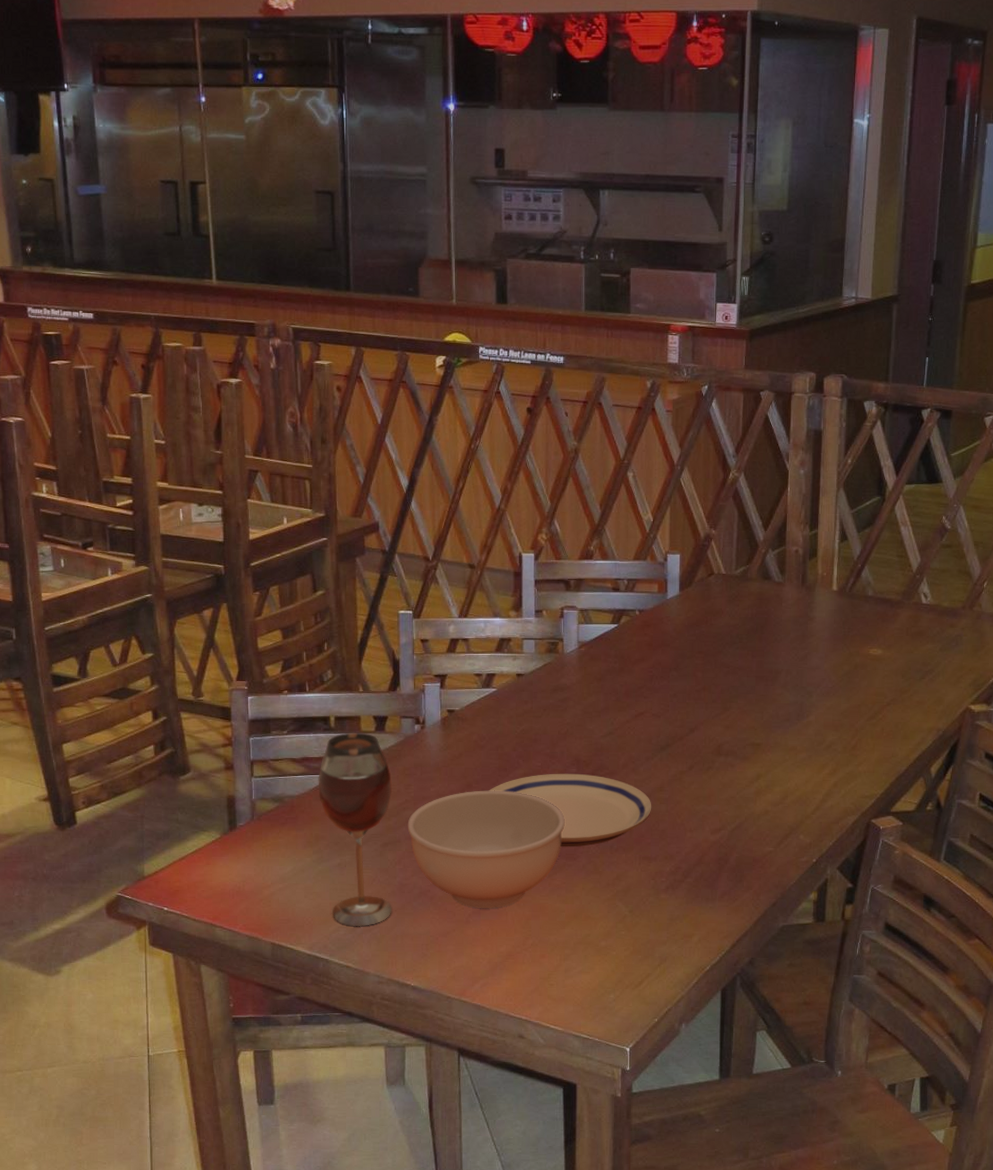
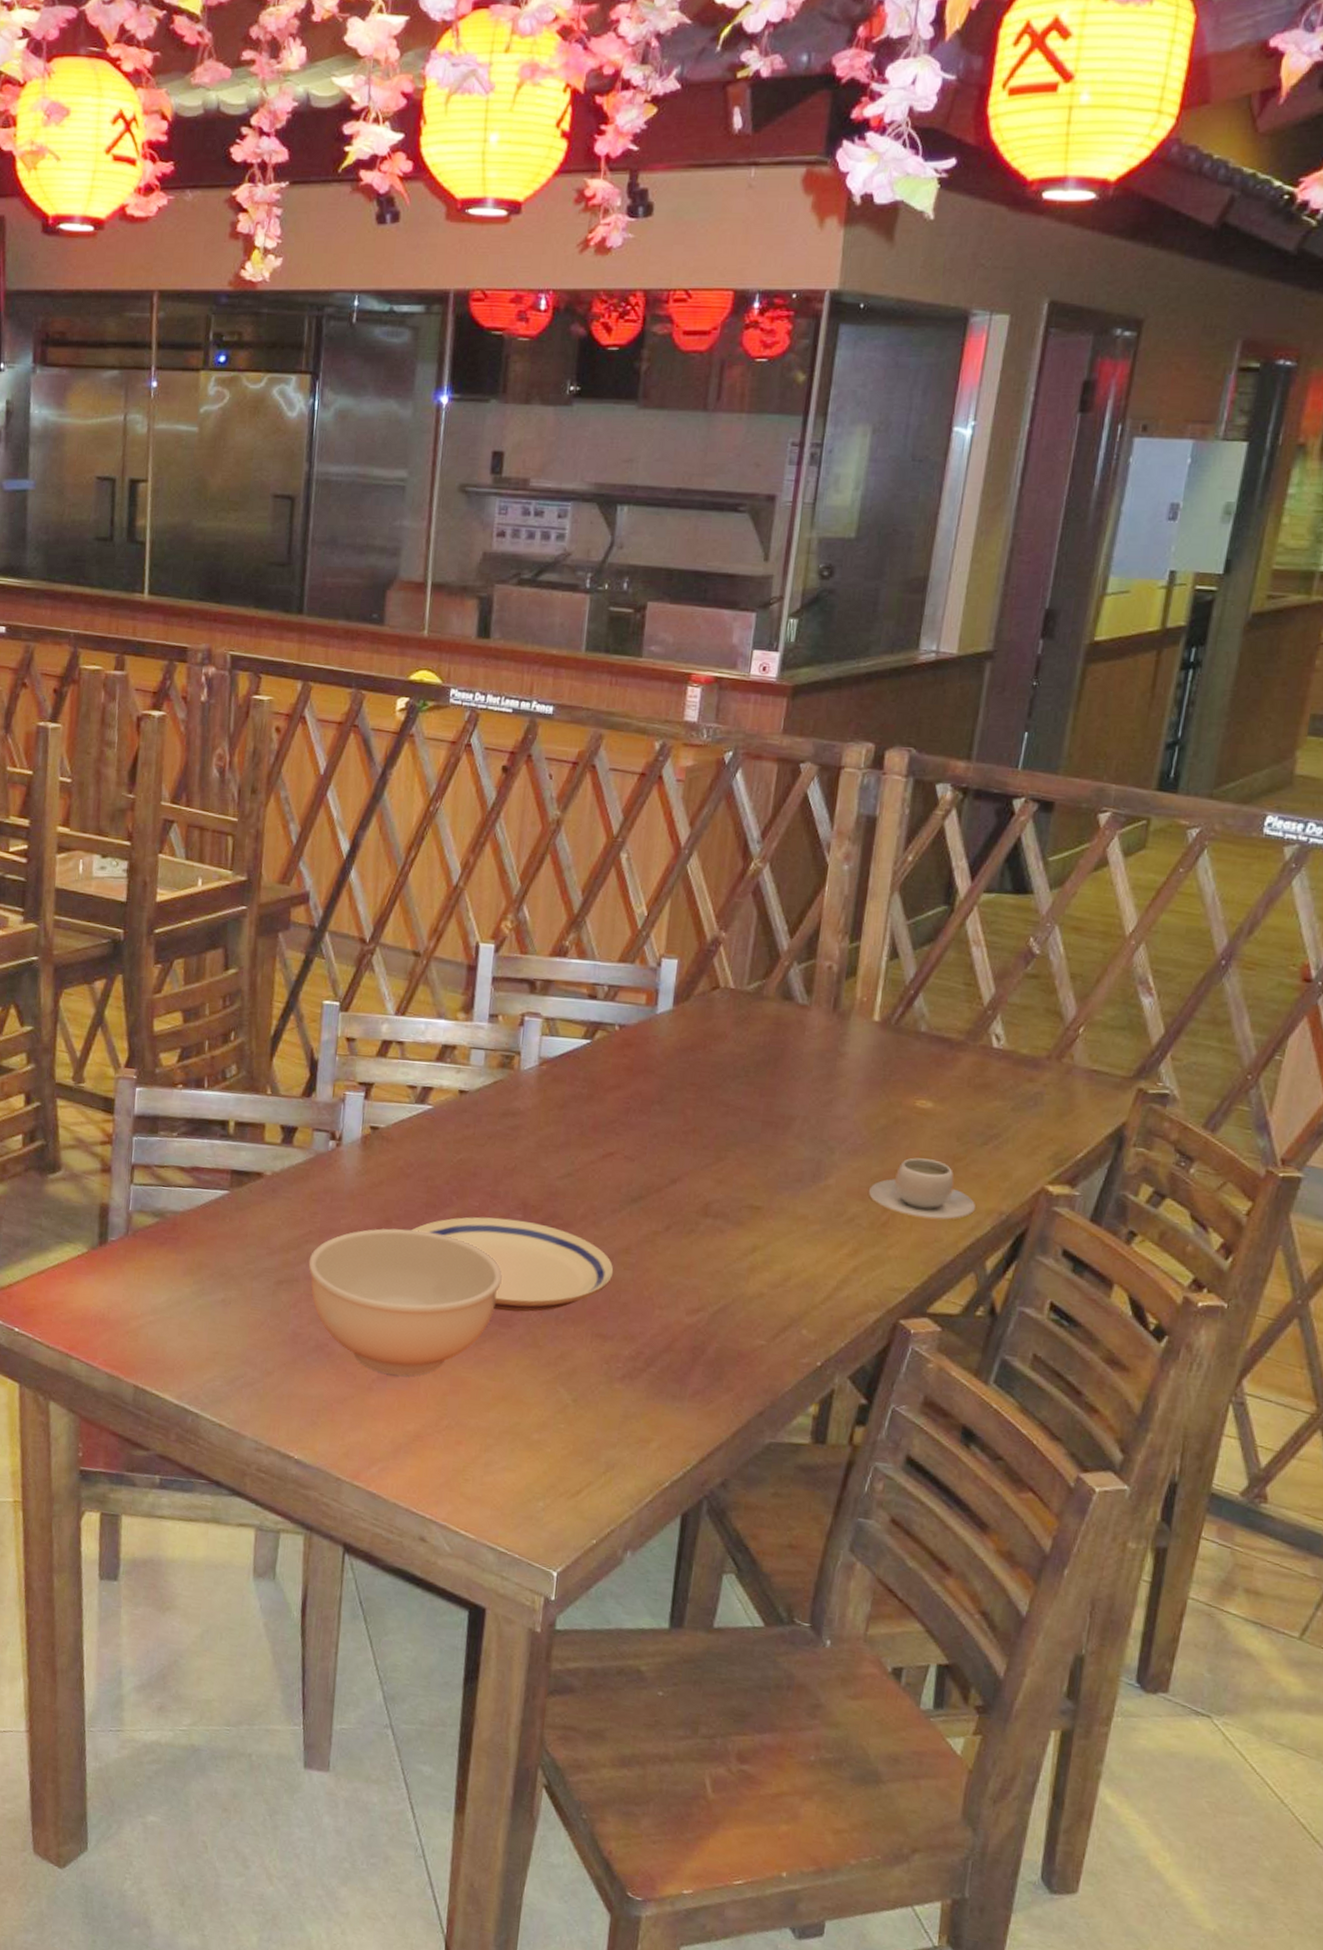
wineglass: present [318,732,392,927] -> none [207,1142,296,1379]
teacup: none [840,694,920,740] -> present [868,1157,977,1220]

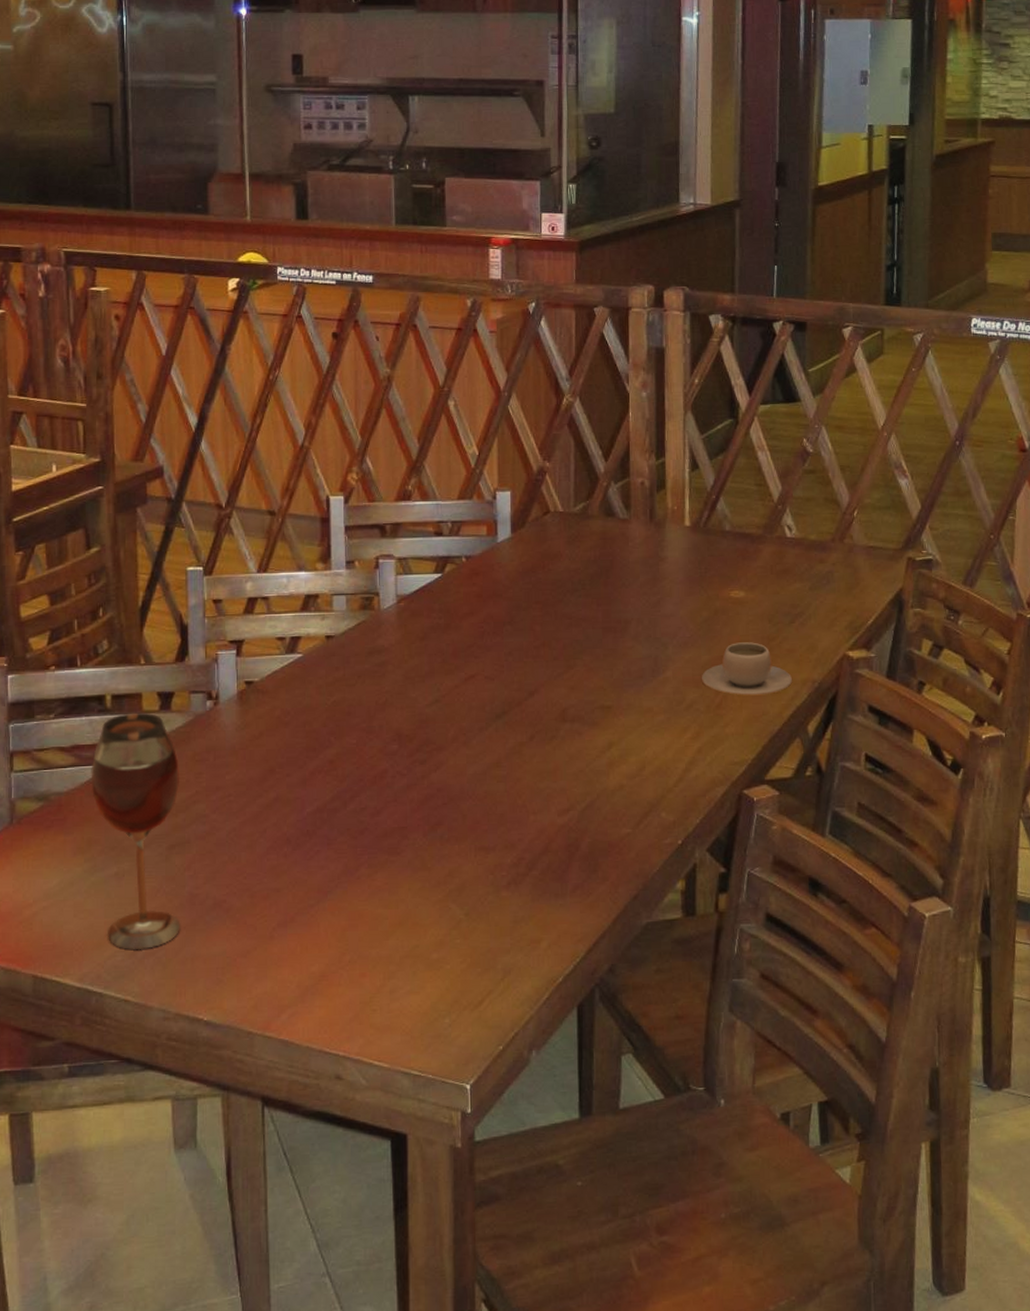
wineglass: none [207,1142,296,1379] -> present [91,712,179,950]
soup bowl: present [308,1228,502,1376] -> none [198,774,386,920]
plate: present [411,1216,614,1312] -> none [295,750,488,840]

